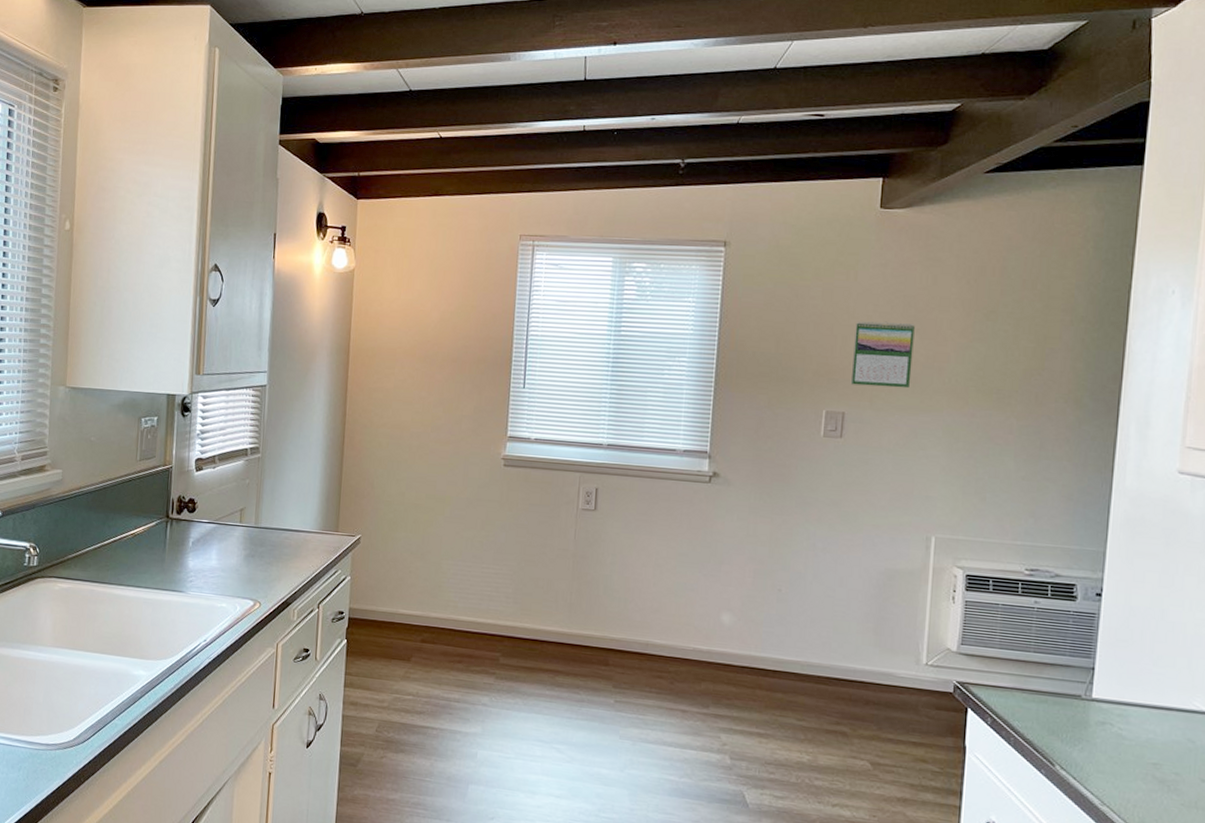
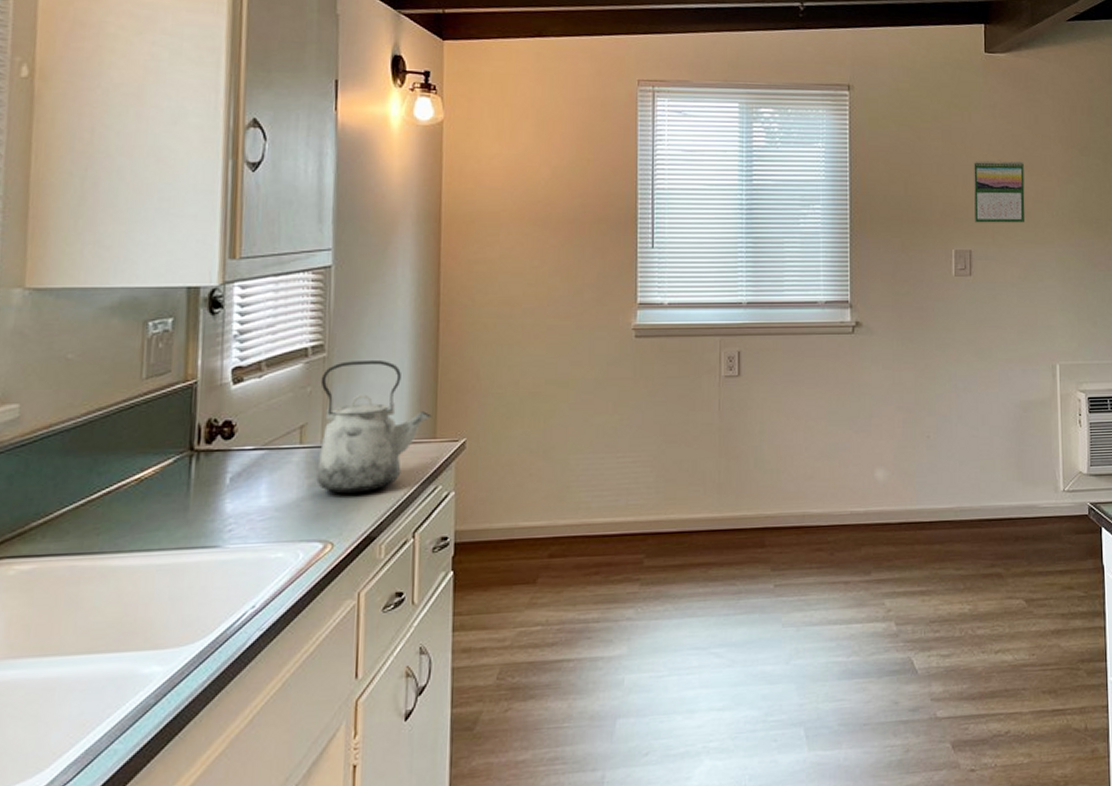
kettle: none [250,462,336,567] -> present [316,359,432,494]

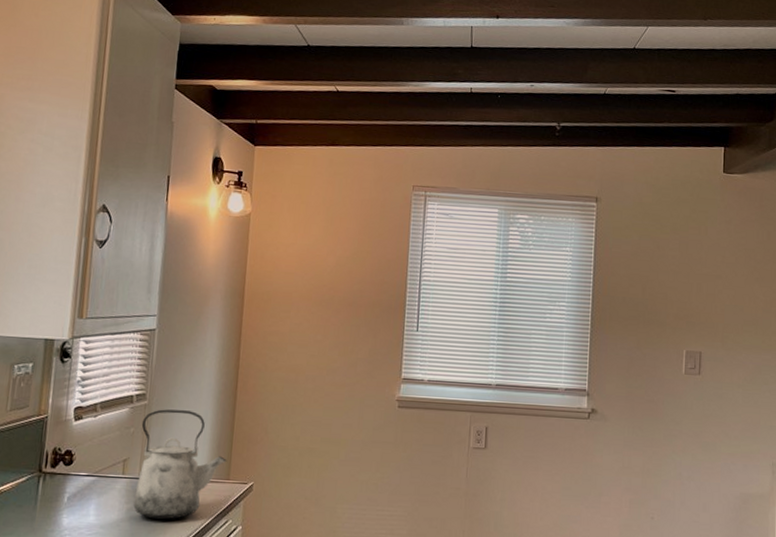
calendar: present [974,160,1026,223] -> none [705,270,755,330]

